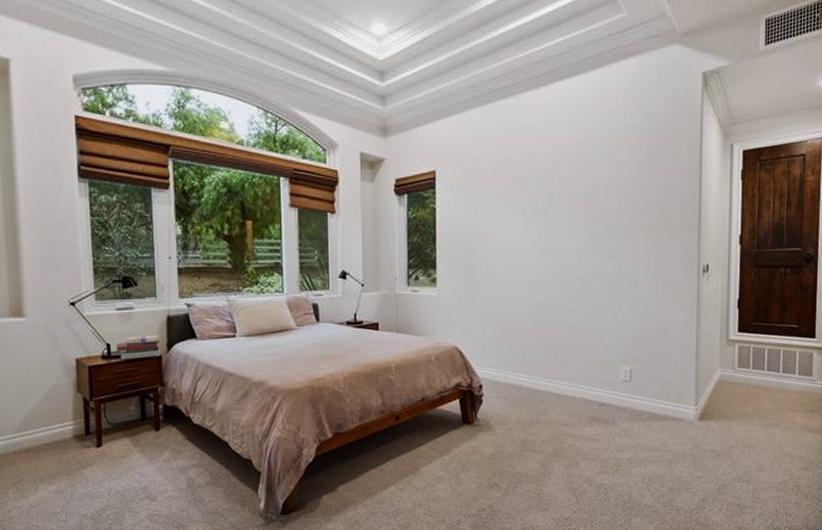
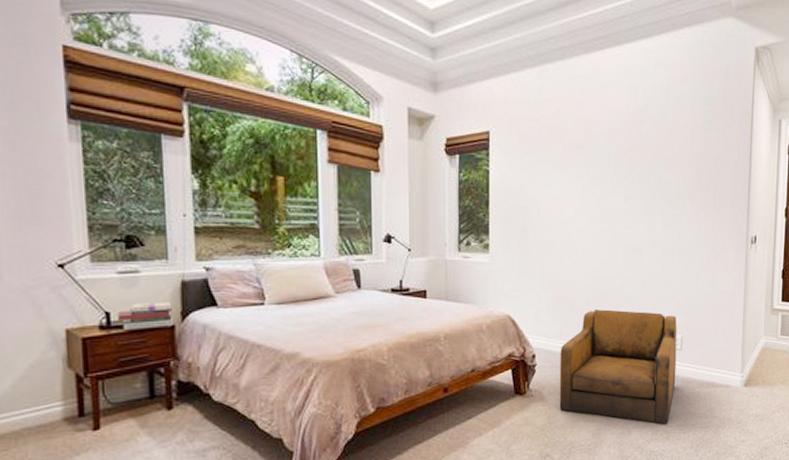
armchair: none [506,341,626,457] -> present [559,309,677,424]

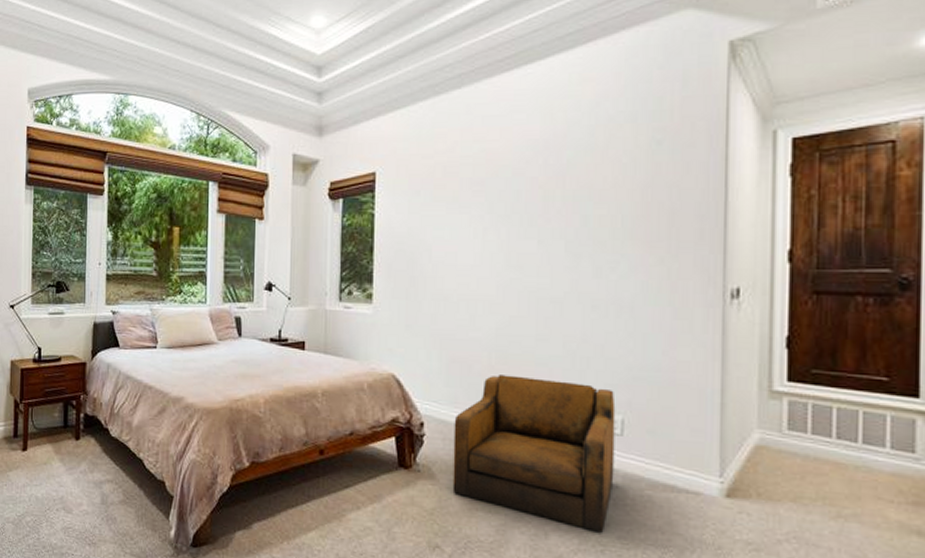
books: present [118,301,175,331] -> none [46,340,86,366]

